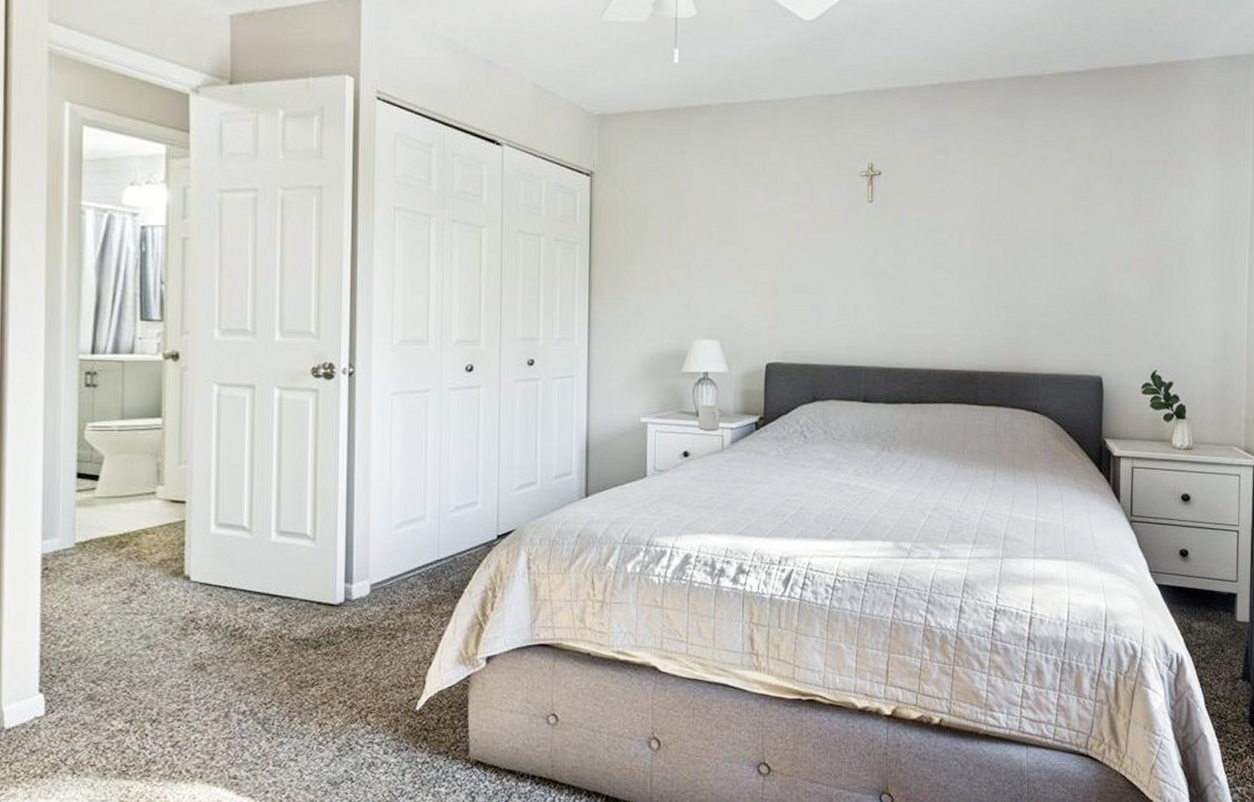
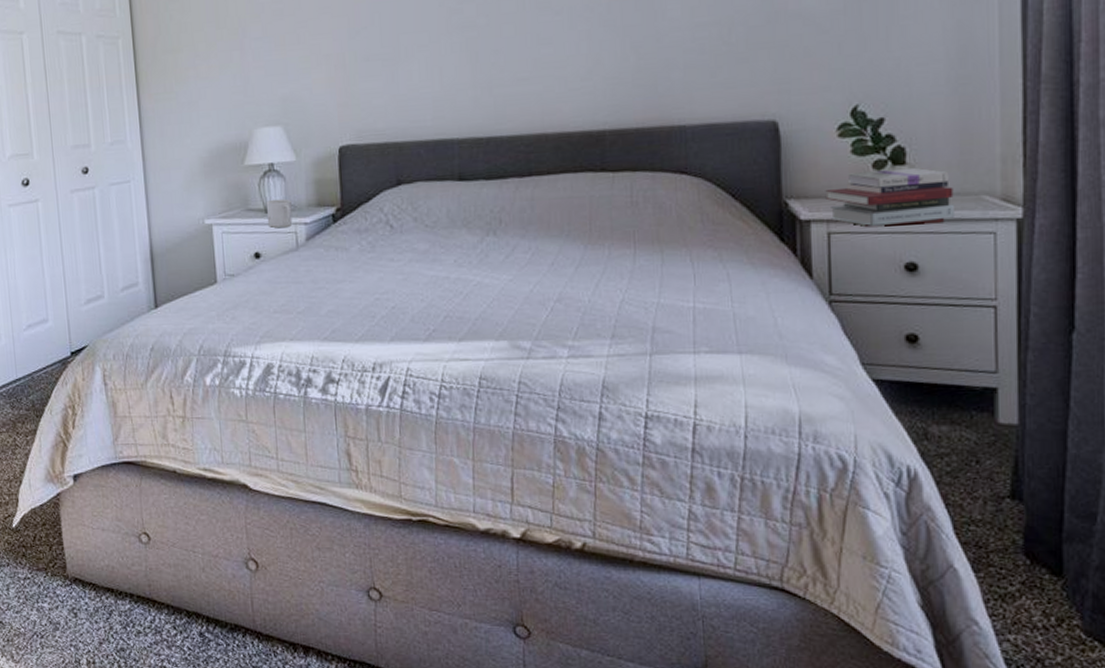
books: none [1131,421,1216,465] -> present [825,167,956,228]

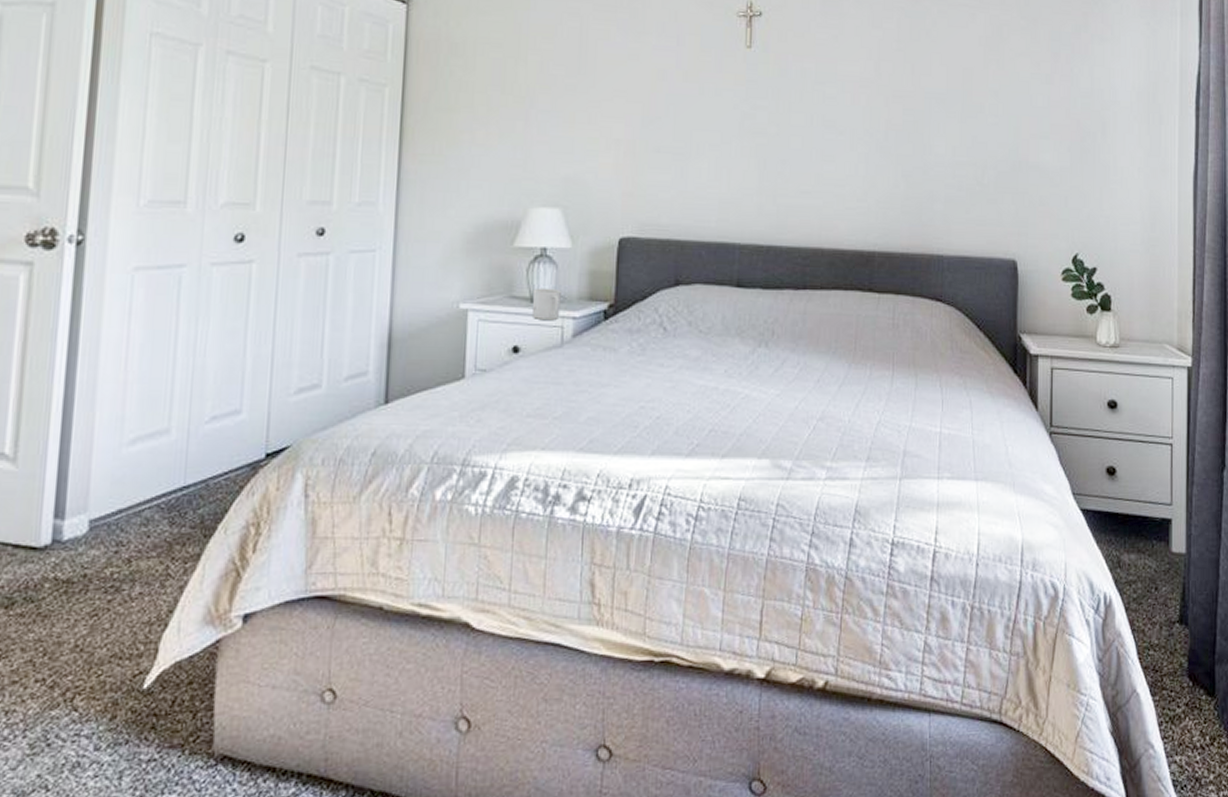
books: present [825,167,956,228] -> none [1050,314,1145,366]

